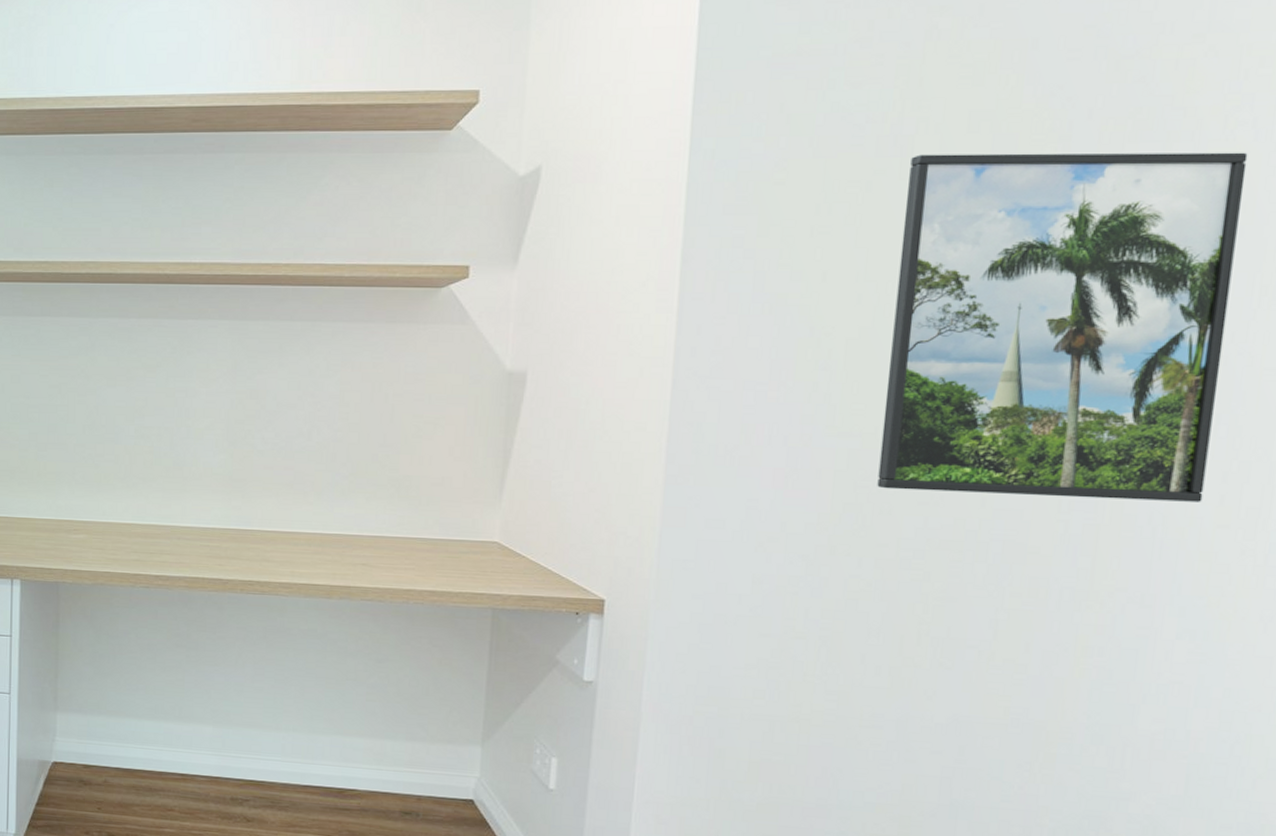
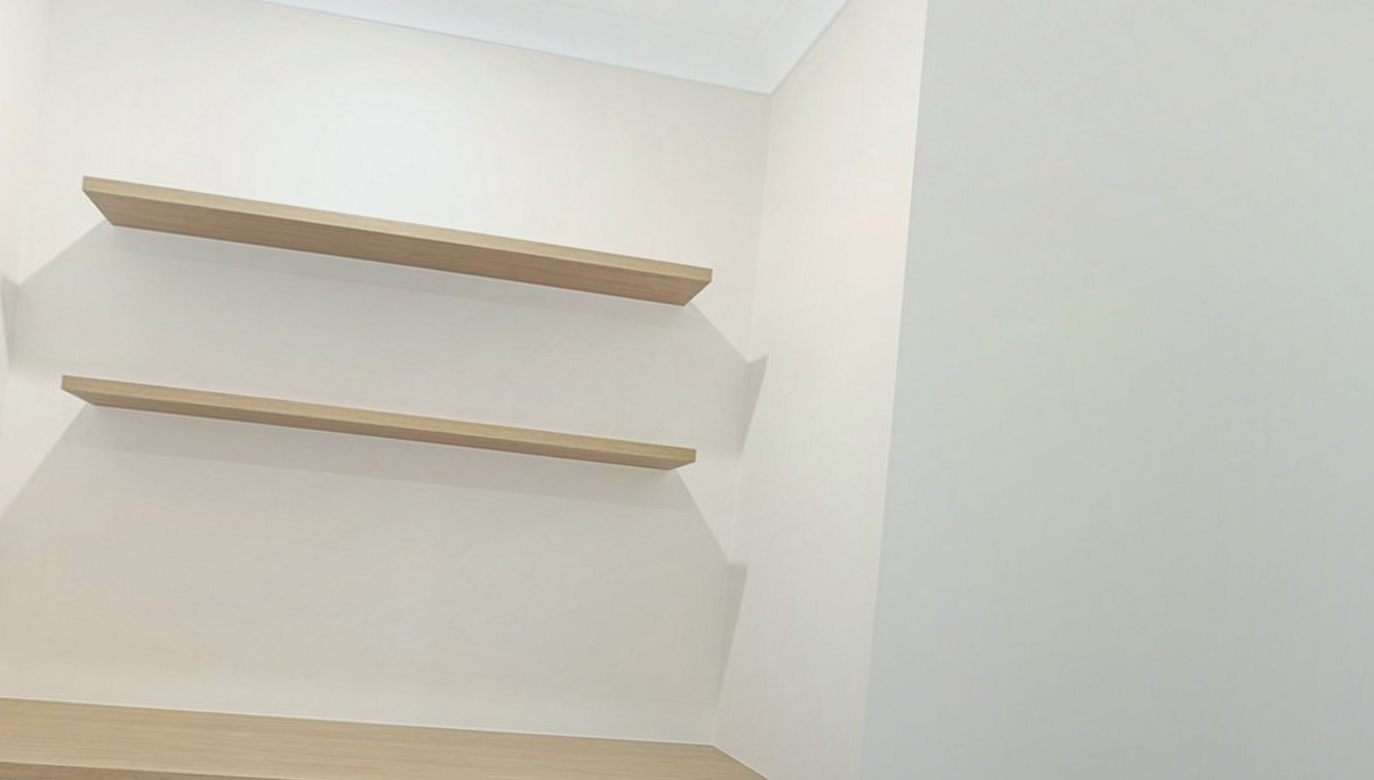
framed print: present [877,152,1248,502] -> none [1043,389,1299,716]

